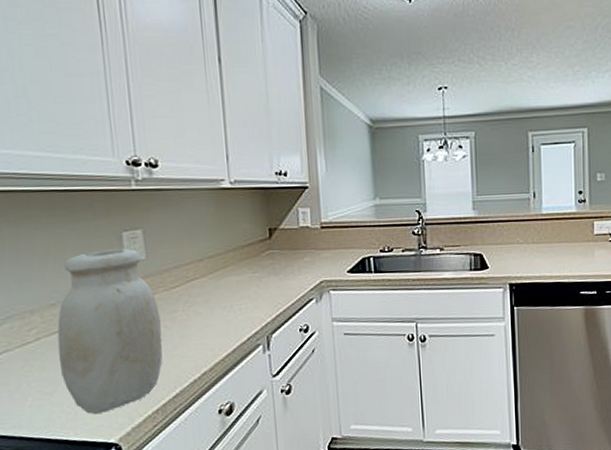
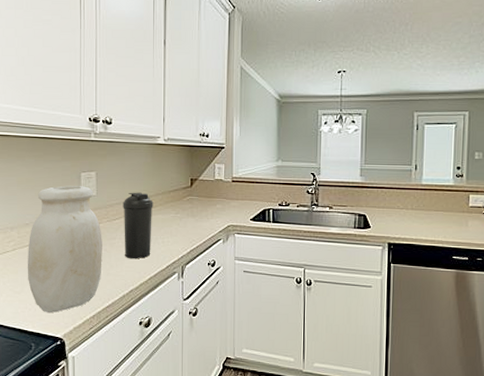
water bottle: none [182,250,226,335] -> present [123,192,153,259]

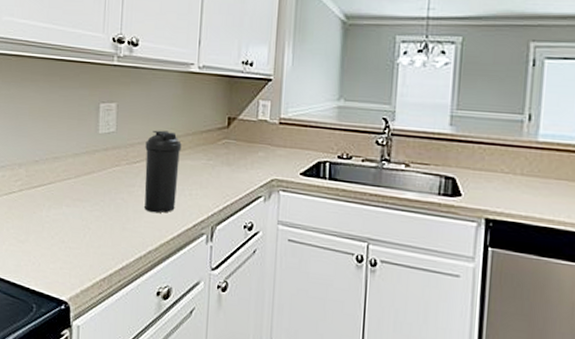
jar: present [28,186,102,313] -> none [34,118,120,270]

